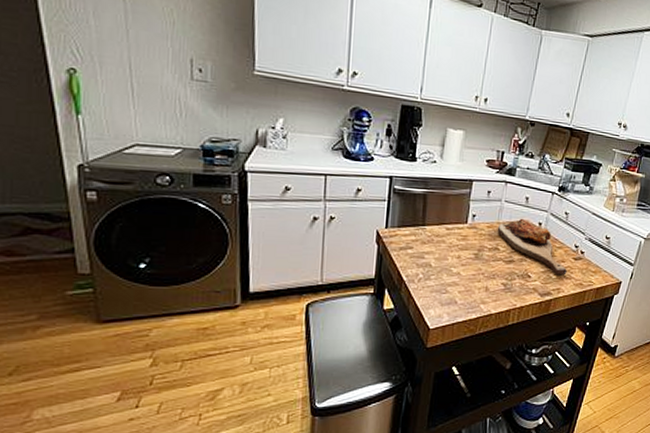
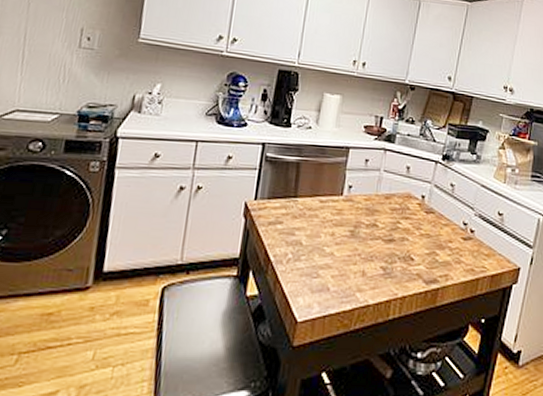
cutting board: present [497,218,567,276] -> none [375,190,456,259]

